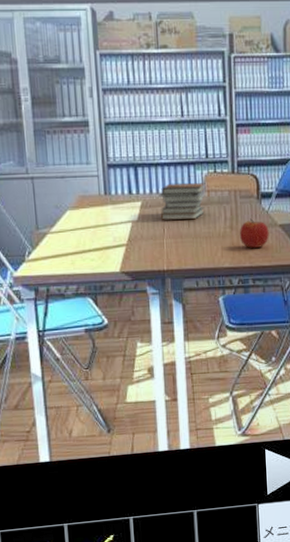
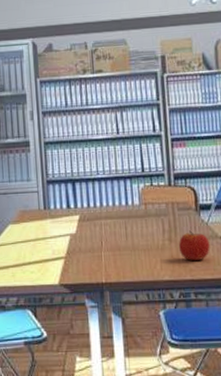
book stack: present [159,182,206,221] -> none [96,195,143,234]

